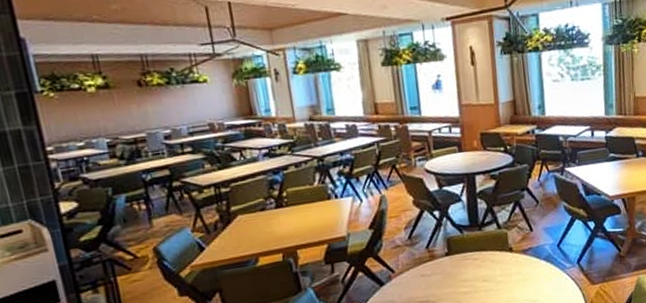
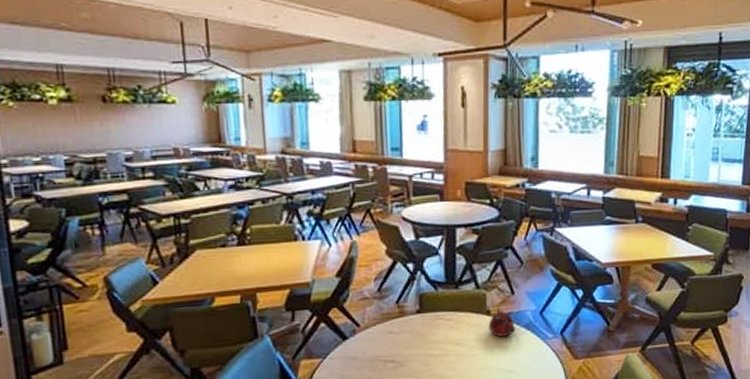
teapot: none [511,244,536,271] -> present [488,308,515,337]

